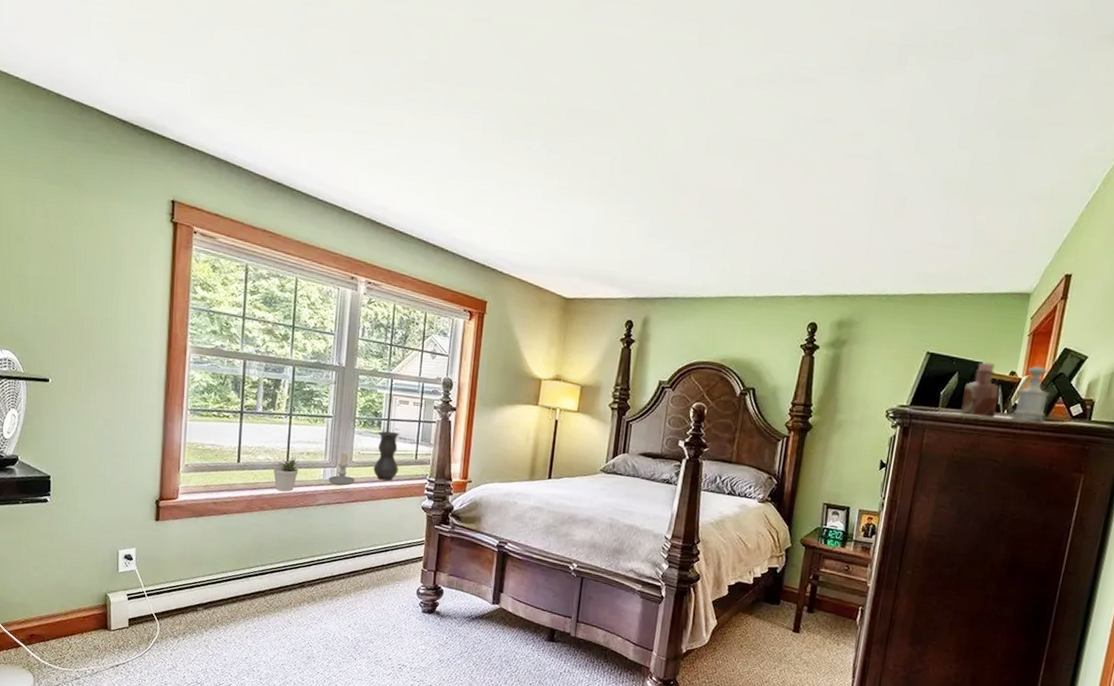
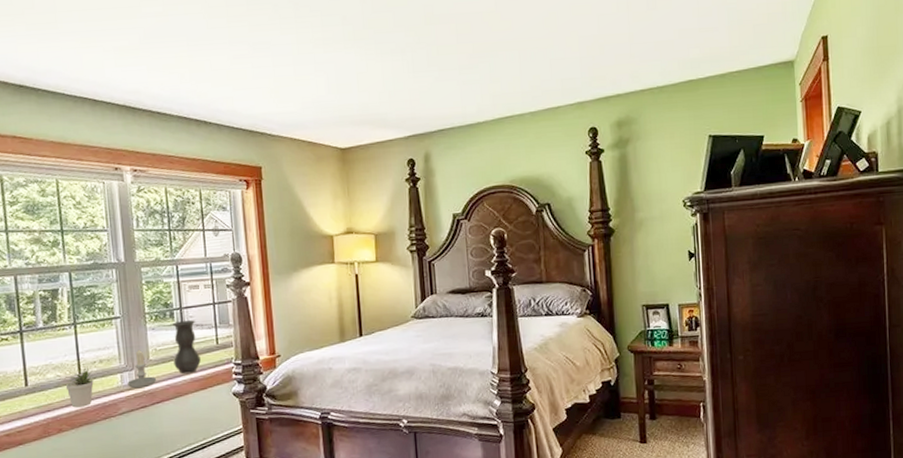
perfume bottle: present [960,362,1001,418] -> none [752,134,788,190]
perfume bottle: present [1010,366,1050,424] -> none [803,129,837,187]

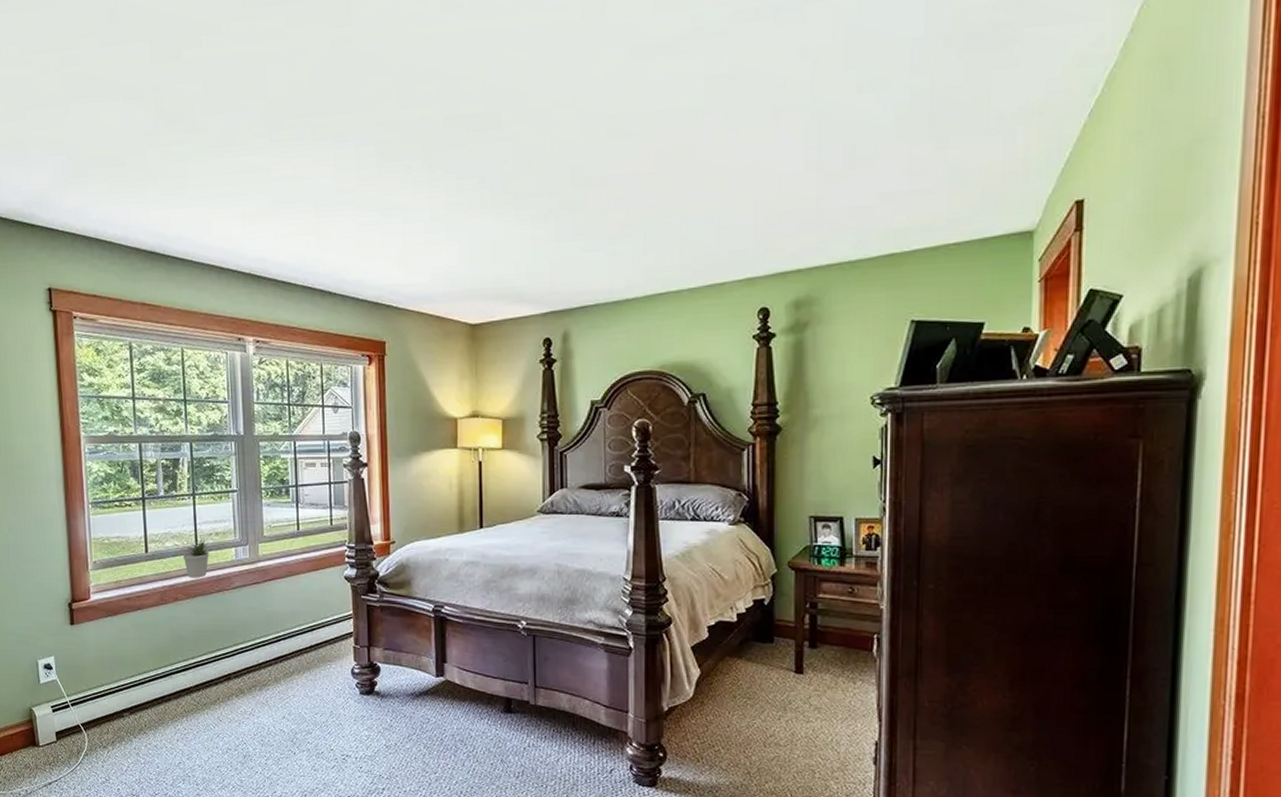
candle: present [127,349,157,389] -> none [241,524,270,564]
vase: present [171,320,201,375] -> none [287,499,314,554]

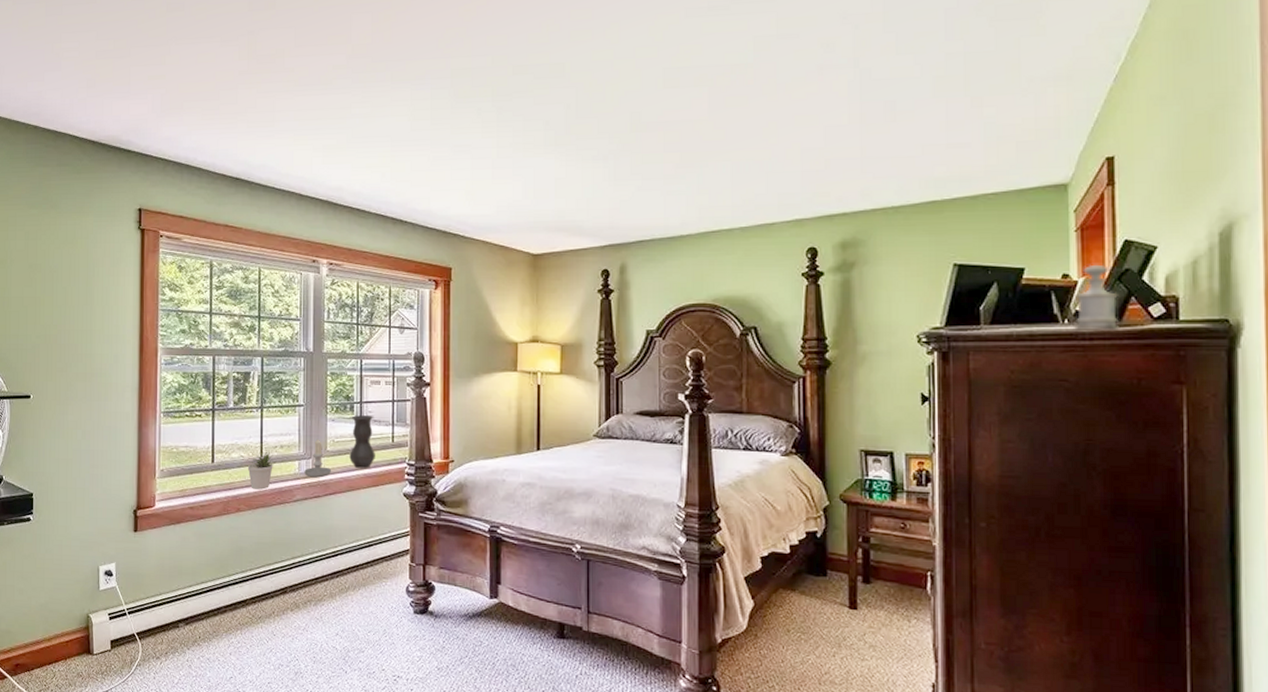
candle: none [241,524,270,564] -> present [304,439,332,478]
vase: none [287,499,314,554] -> present [349,415,375,469]
perfume bottle: none [1032,316,1080,388] -> present [1074,264,1121,332]

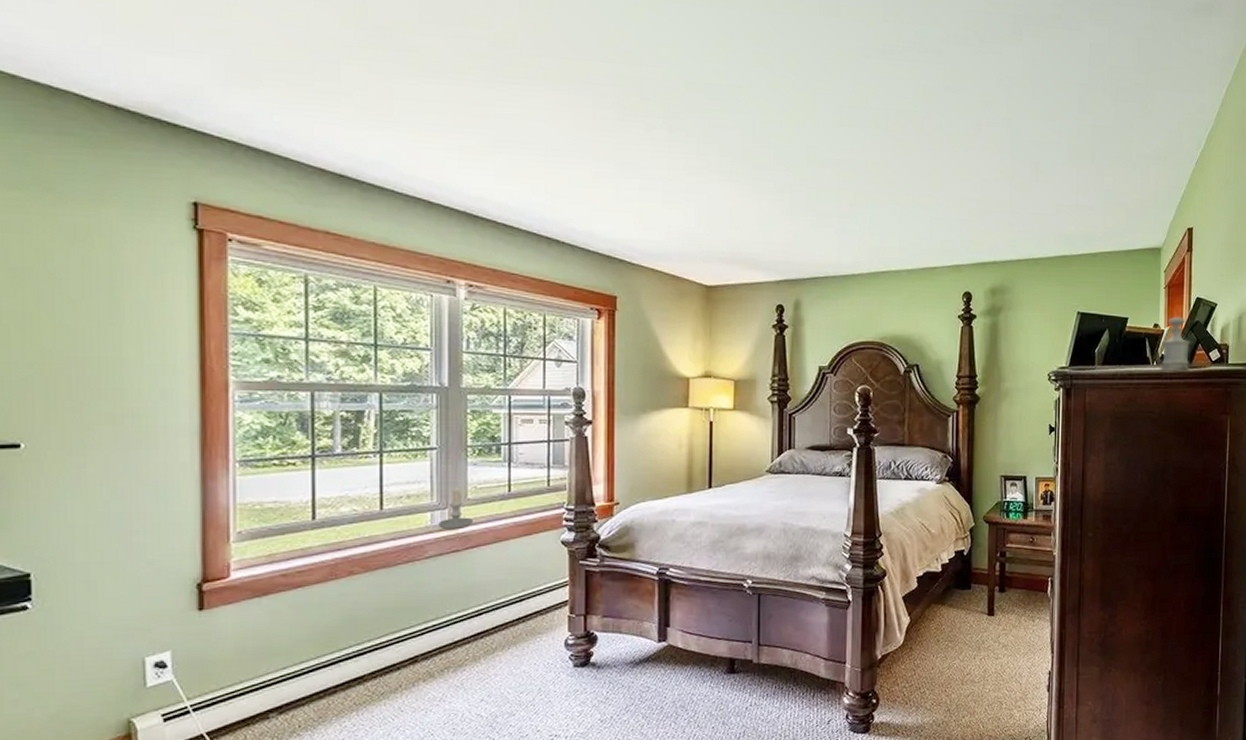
potted plant: present [247,450,276,490] -> none [362,501,401,548]
vase: present [349,415,375,469] -> none [496,458,527,518]

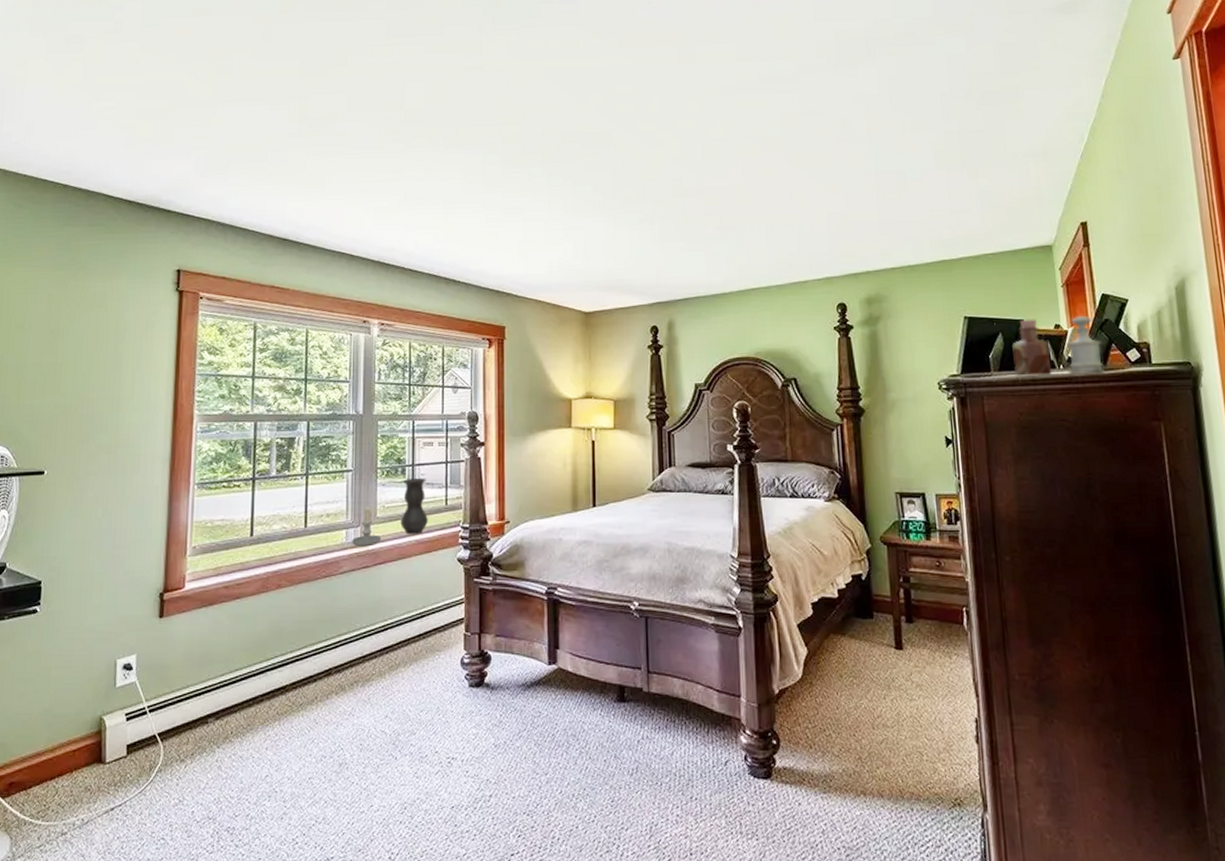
vase: none [496,458,527,518] -> present [400,478,428,535]
perfume bottle: none [1115,317,1147,371] -> present [1012,319,1052,376]

